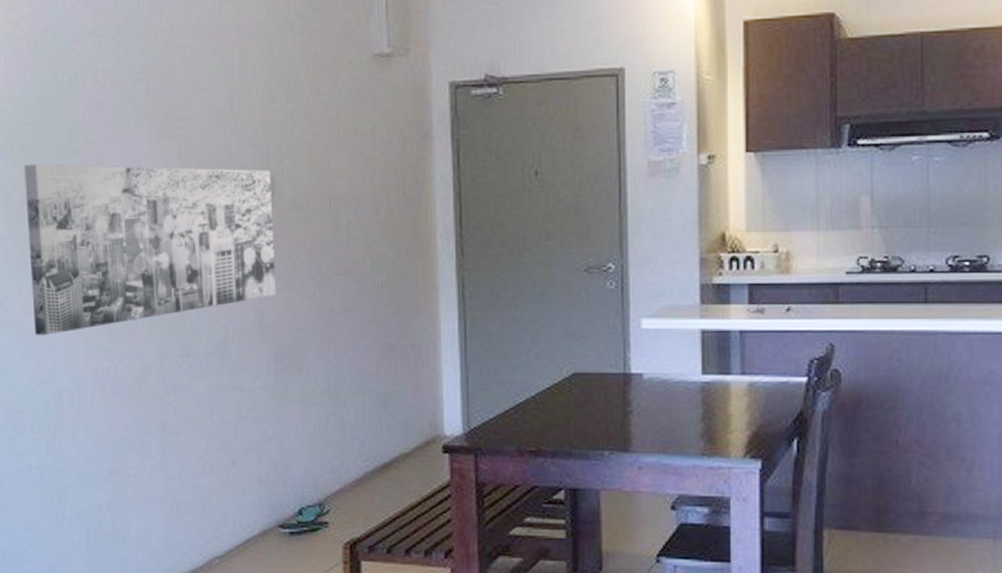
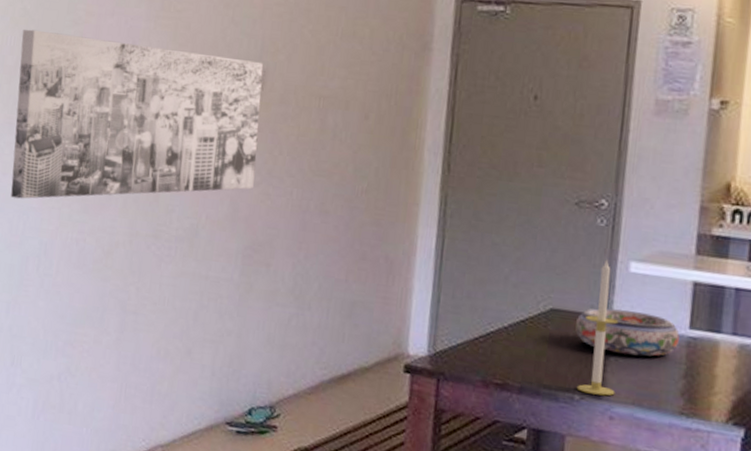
bowl: none [598,366,694,406] -> present [575,308,680,357]
candle: none [605,320,641,448] -> present [576,259,619,396]

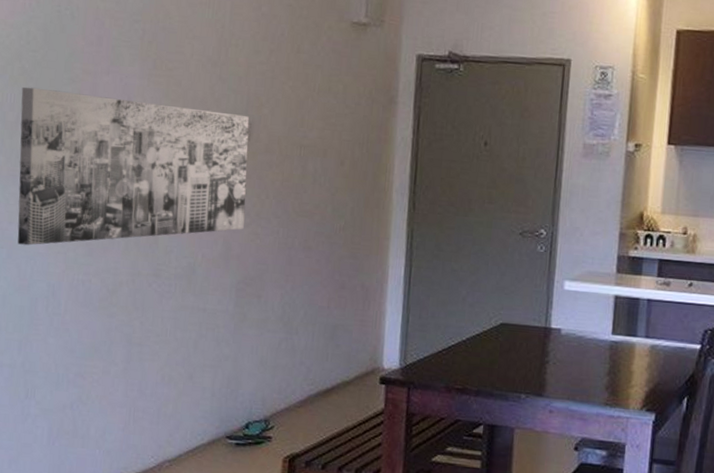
bowl: present [575,308,680,357] -> none [521,321,604,359]
candle: present [576,259,619,396] -> none [523,280,556,394]

